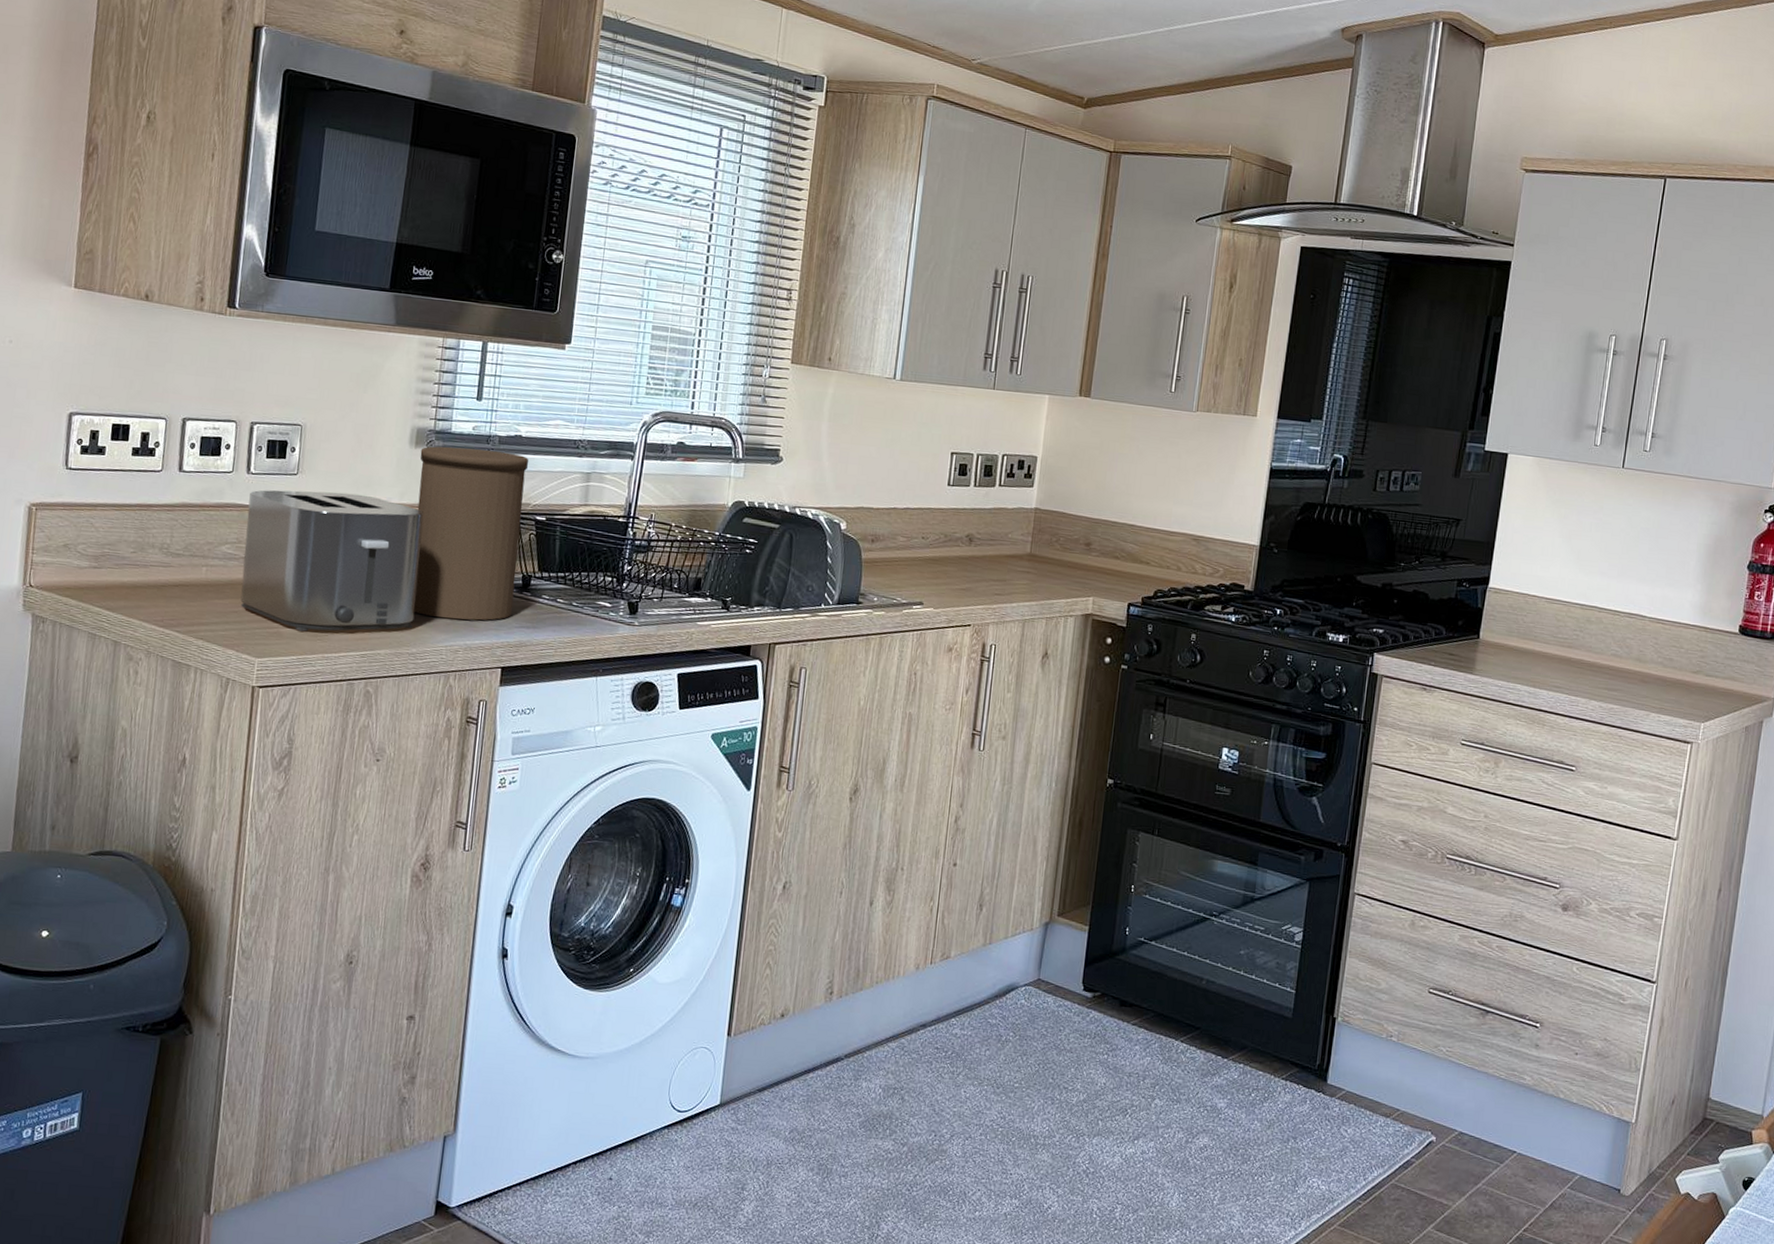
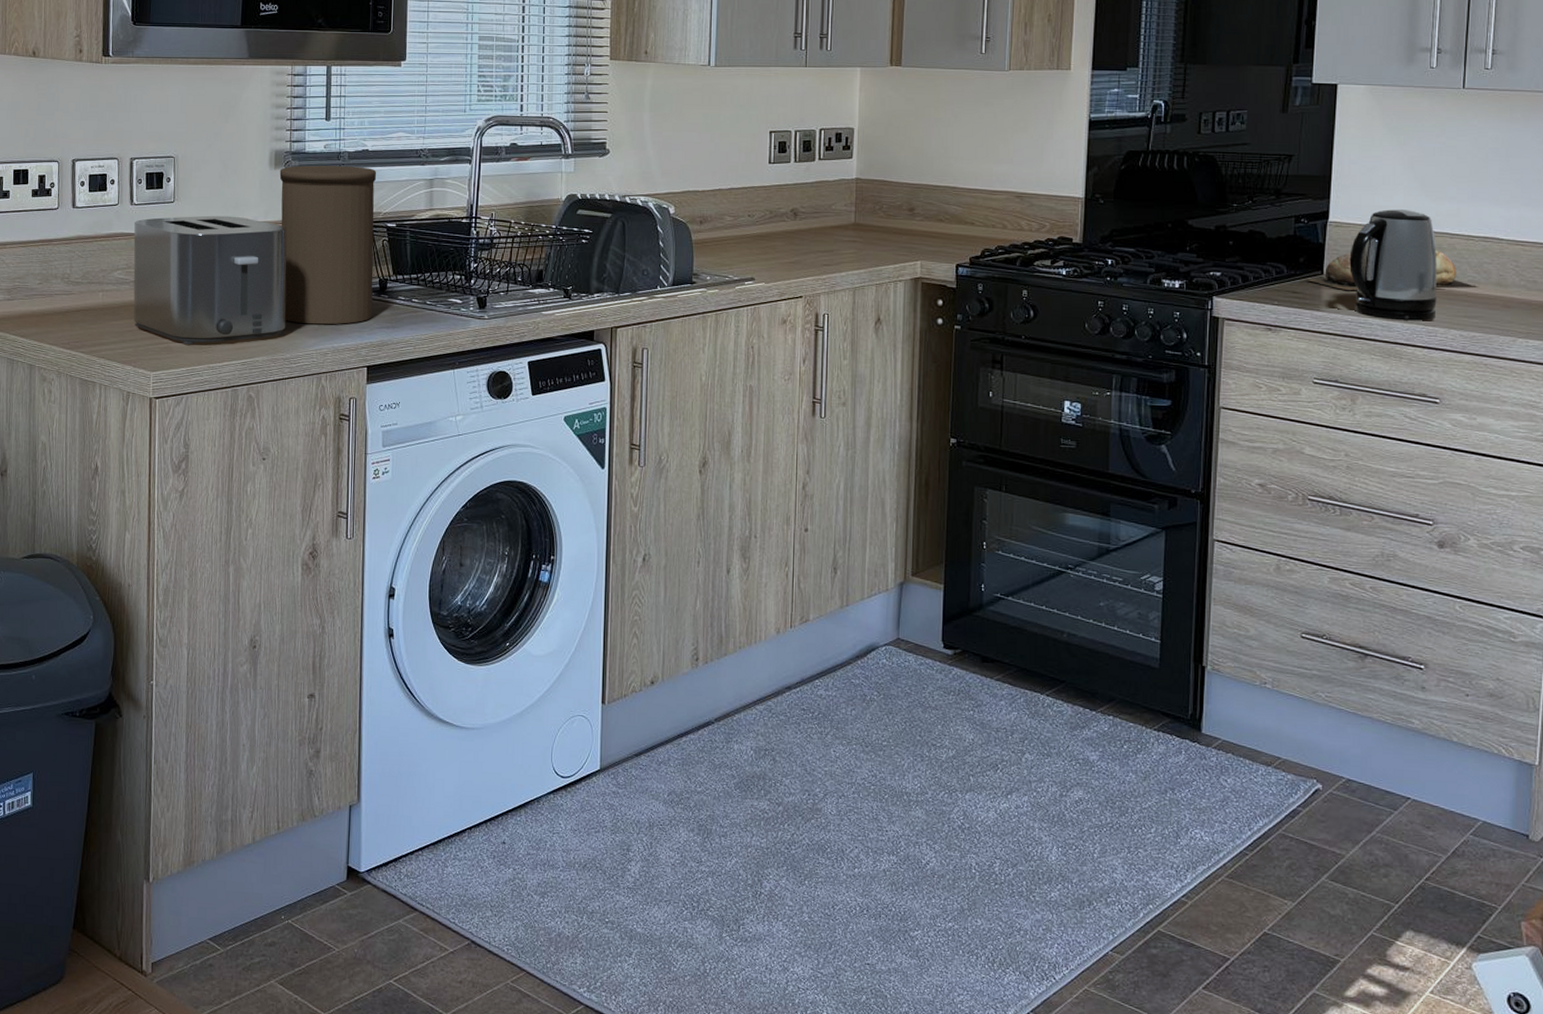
bread loaf: none [1462,619,1621,662] -> present [1305,251,1479,290]
kettle: none [1504,579,1586,691] -> present [1349,209,1437,322]

